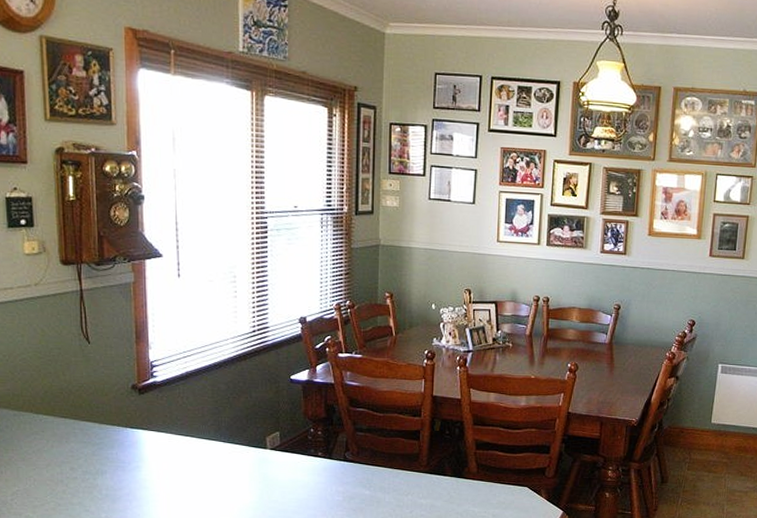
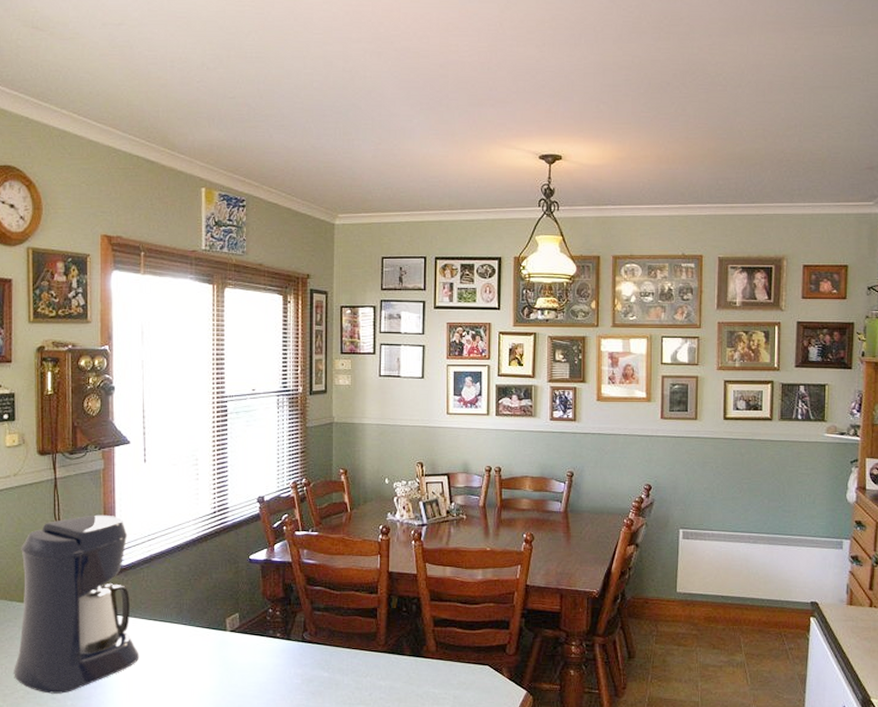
coffee maker: none [43,329,177,506] -> present [14,515,140,694]

